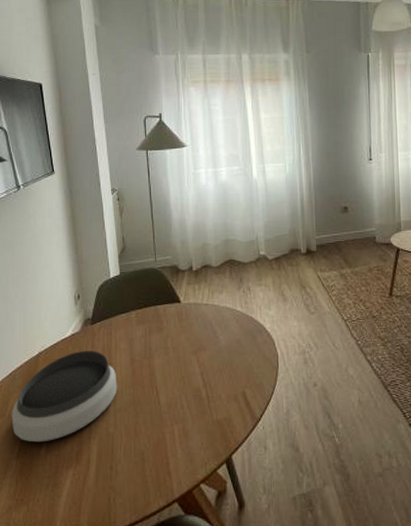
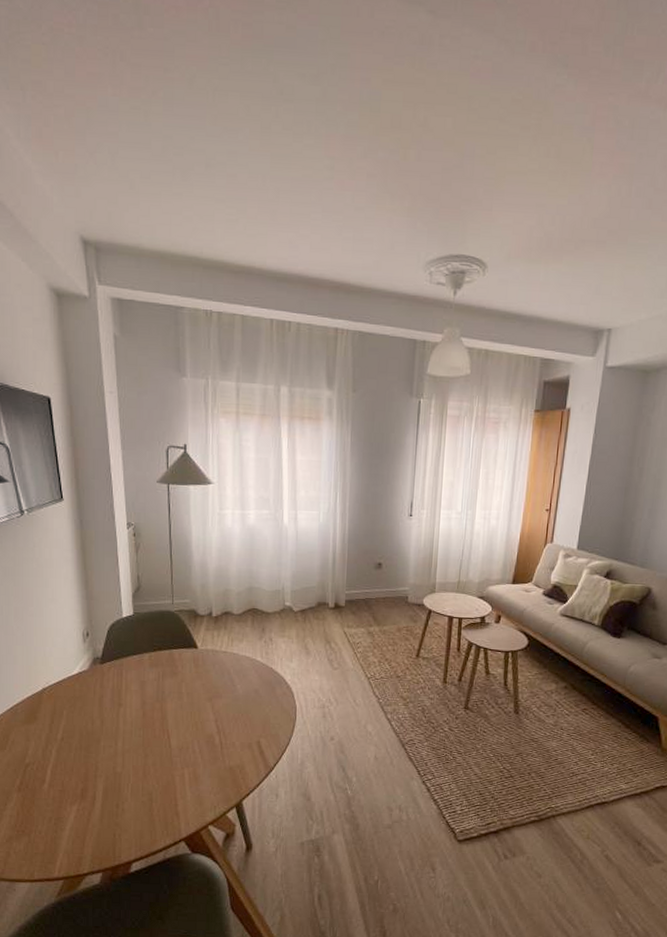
bowl: present [11,350,117,443] -> none [12,689,127,777]

